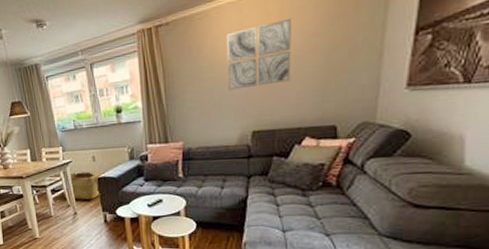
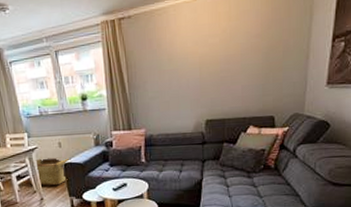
wall art: present [227,18,291,90] -> none [183,20,238,82]

